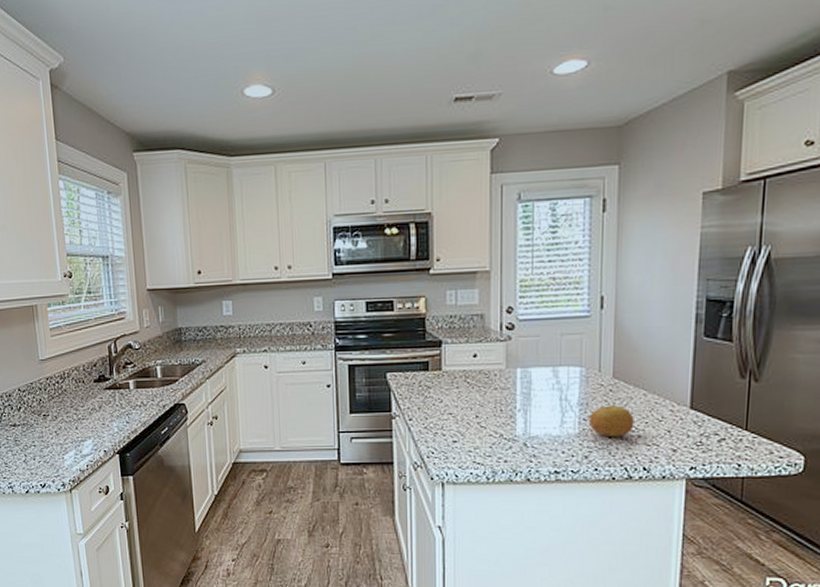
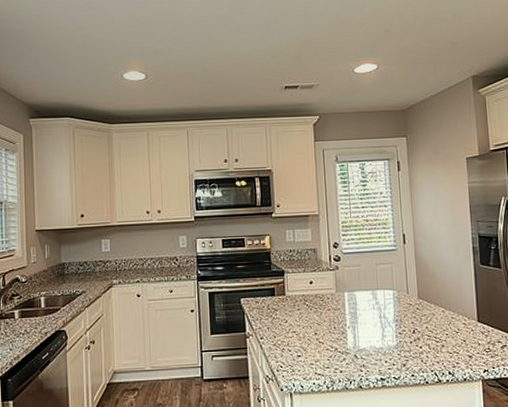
fruit: present [589,405,634,437] -> none [403,321,438,348]

